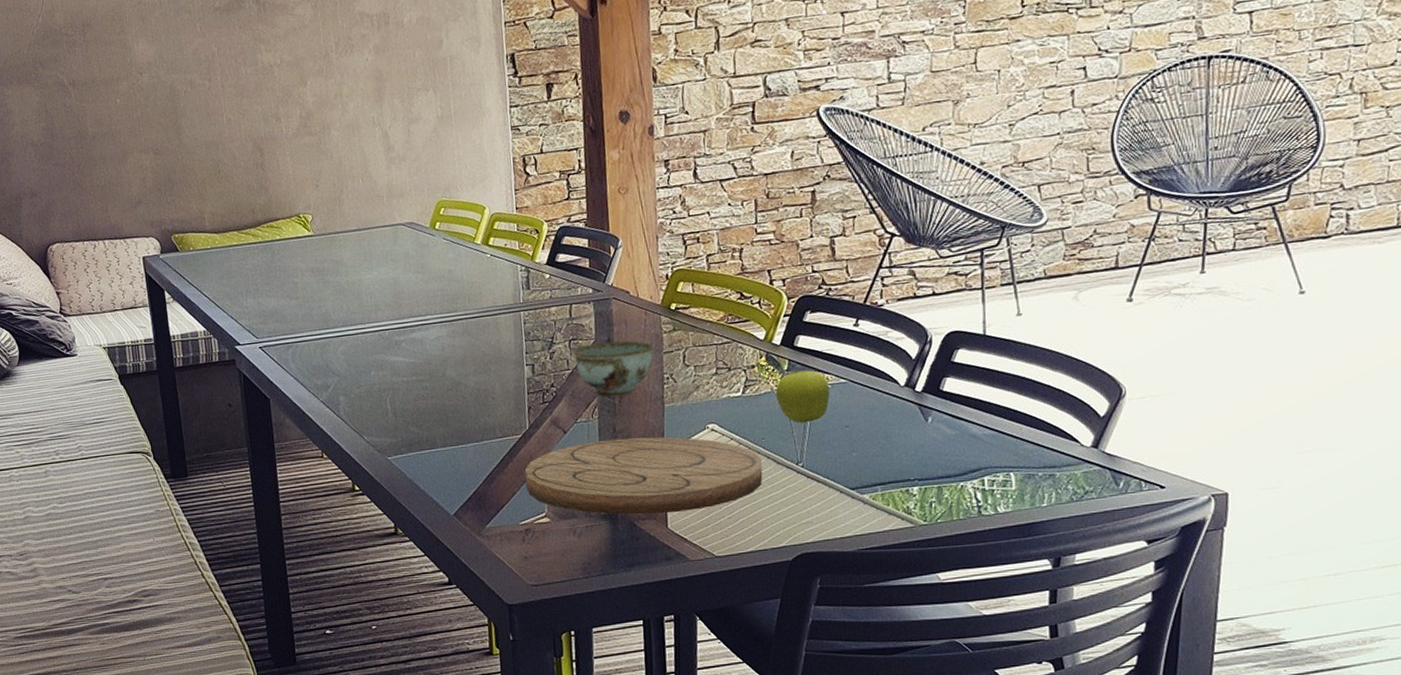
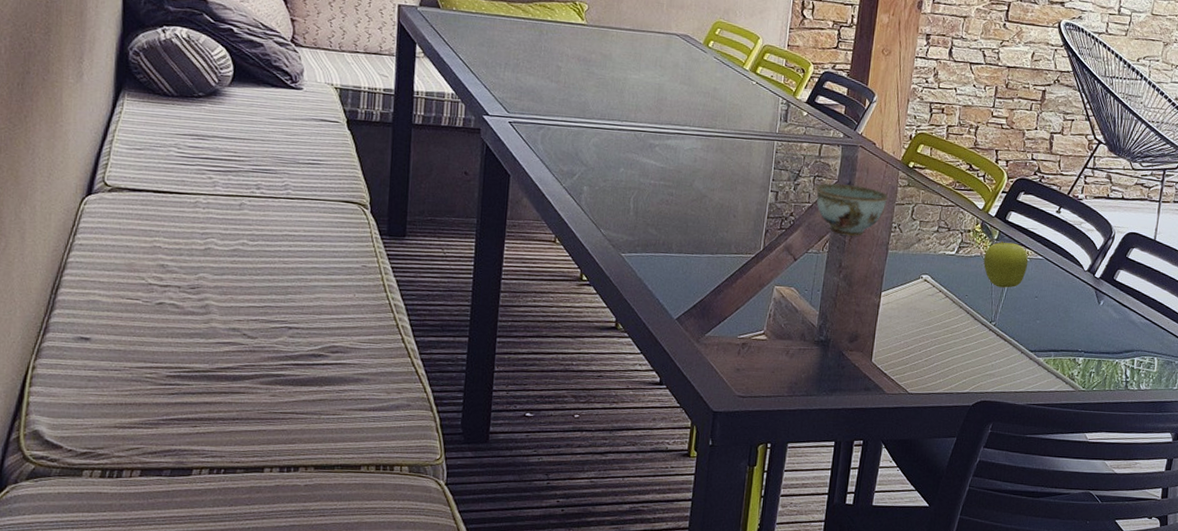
cutting board: present [524,437,763,515] -> none [750,272,962,349]

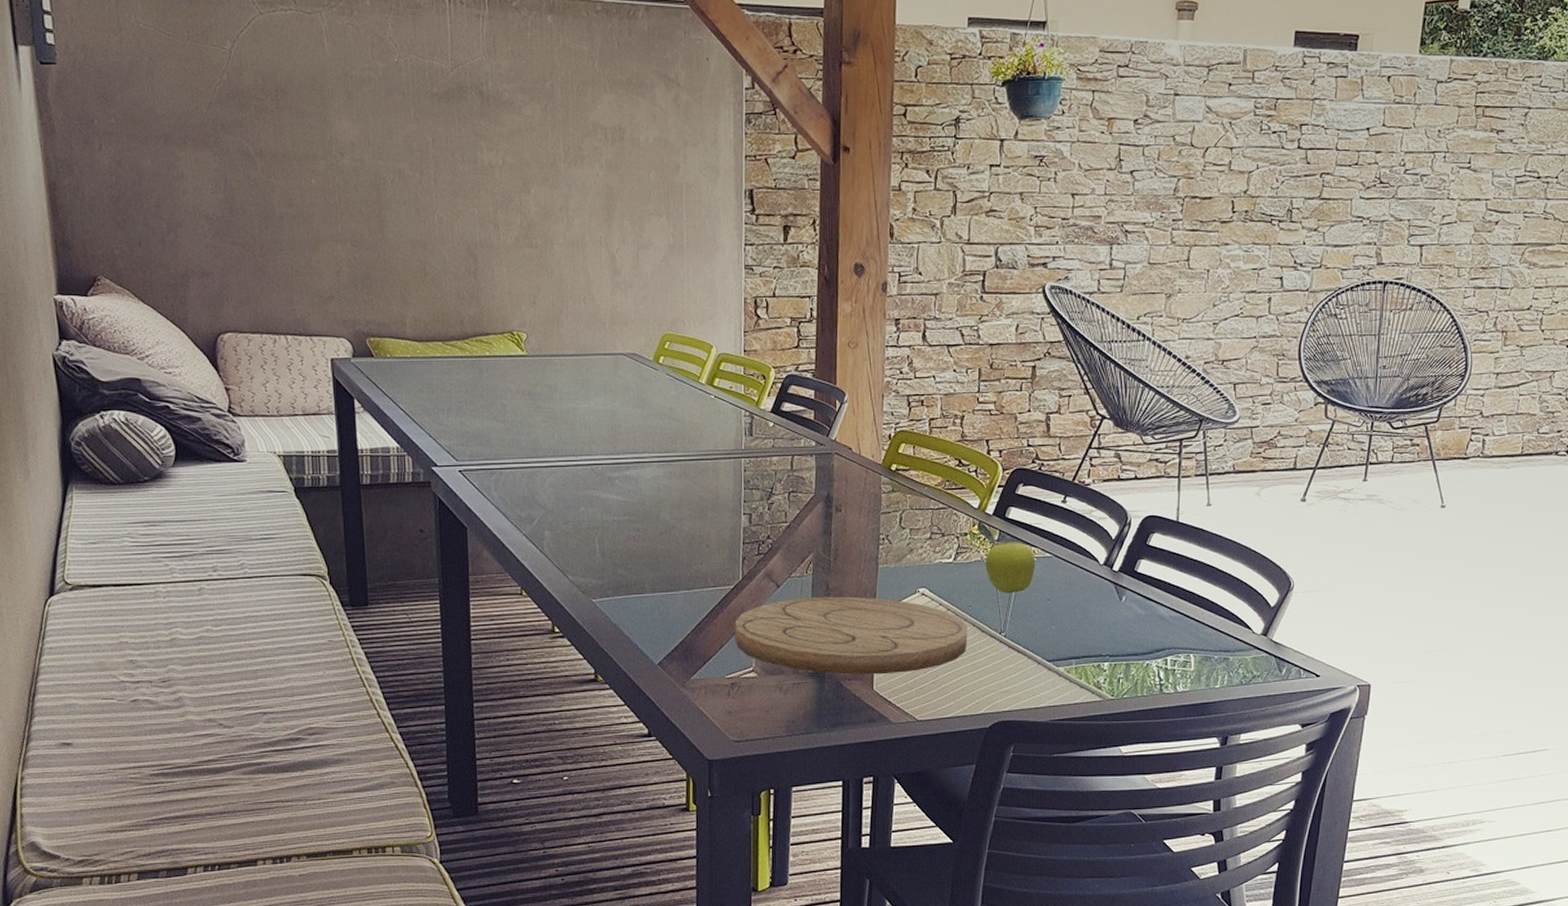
cutting board: none [750,272,962,349] -> present [734,596,967,675]
bowl: present [816,183,889,236] -> none [791,497,872,554]

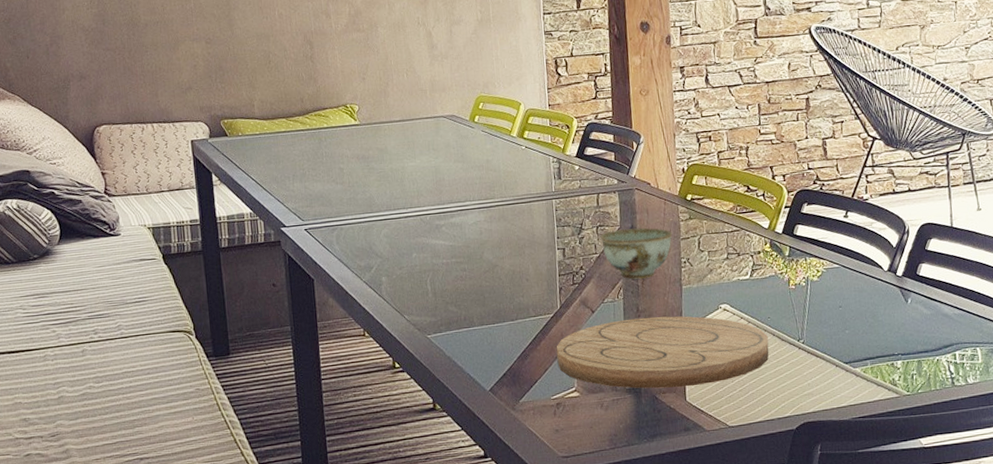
bowl: none [791,497,872,554] -> present [600,227,673,279]
fruit: present [986,541,1036,594] -> none [779,256,826,304]

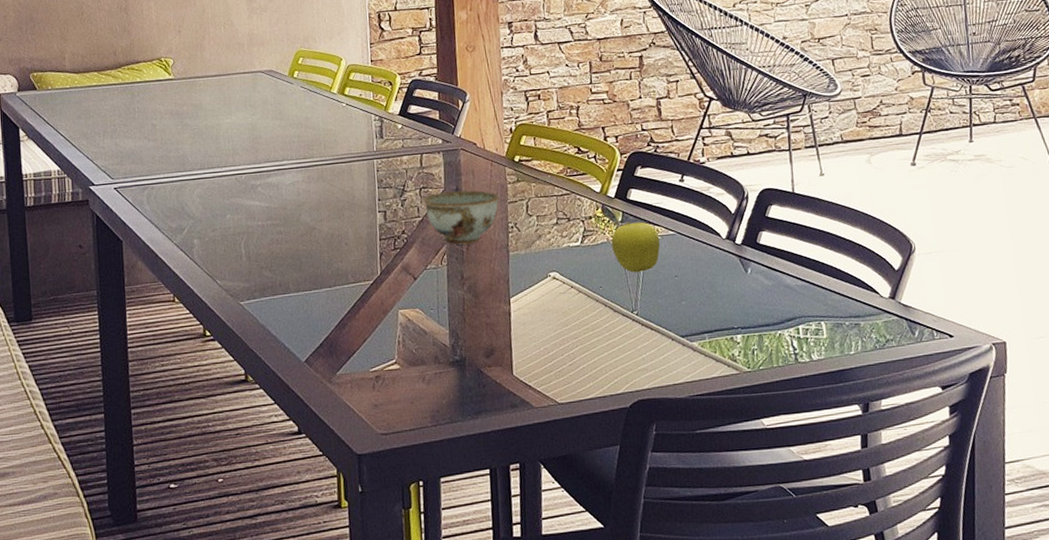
cutting board: present [556,316,769,389] -> none [376,284,601,362]
fruit: none [779,256,826,304] -> present [611,221,661,273]

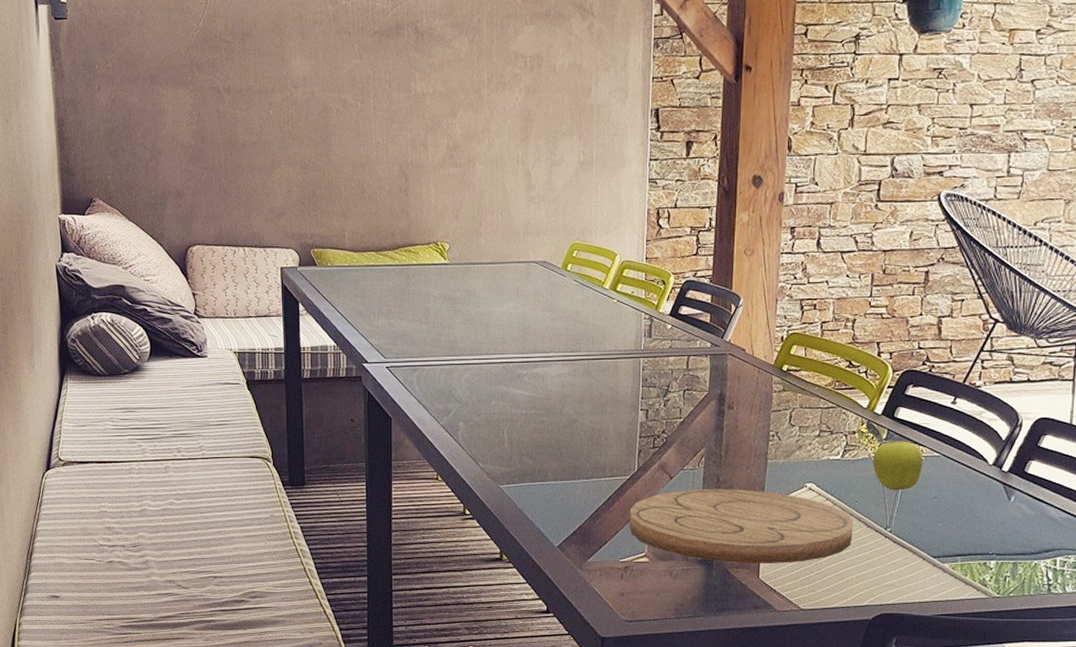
cutting board: none [376,284,601,362] -> present [629,489,853,563]
bowl: present [423,190,500,245] -> none [686,395,763,448]

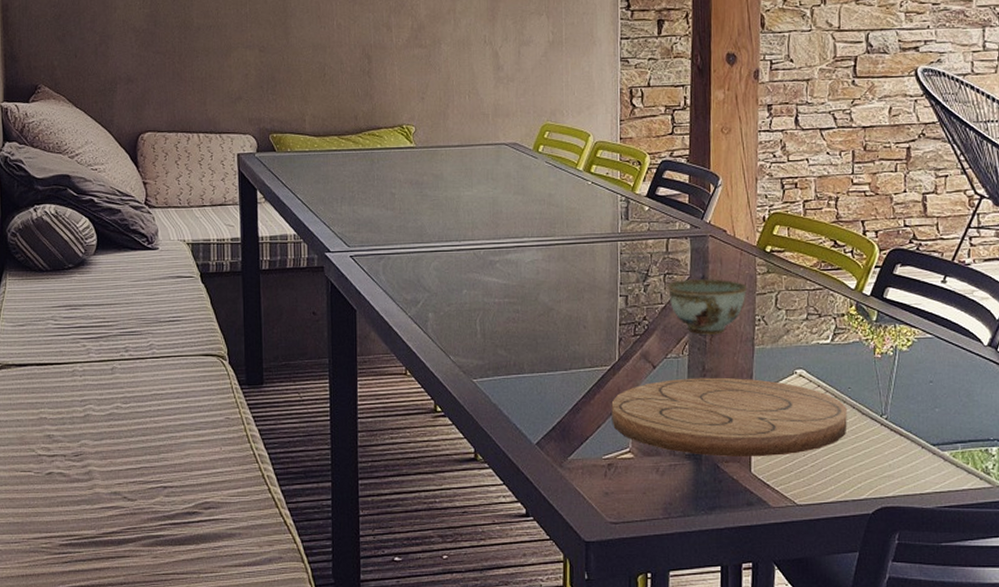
bowl: none [686,395,763,448] -> present [667,279,748,335]
fruit: present [873,439,923,490] -> none [864,321,916,375]

